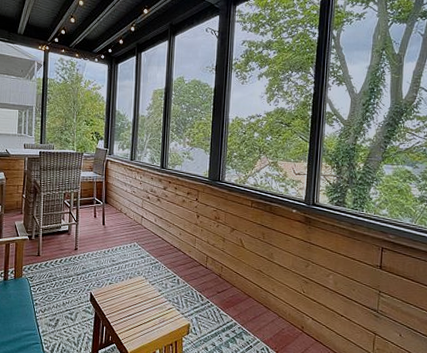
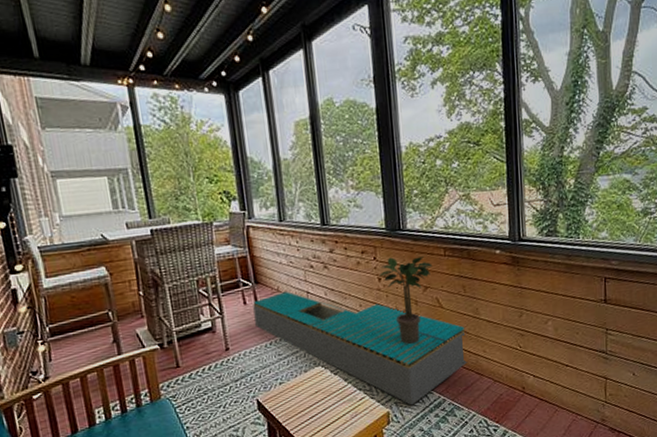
storage bench: none [100,213,261,323] -> present [252,292,468,406]
potted plant: none [198,201,241,273] -> present [379,256,433,345]

